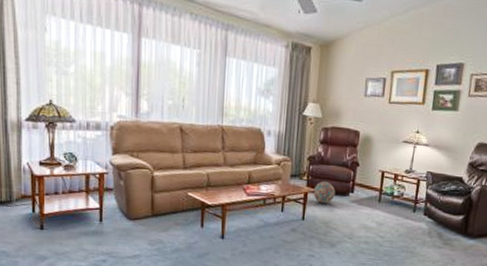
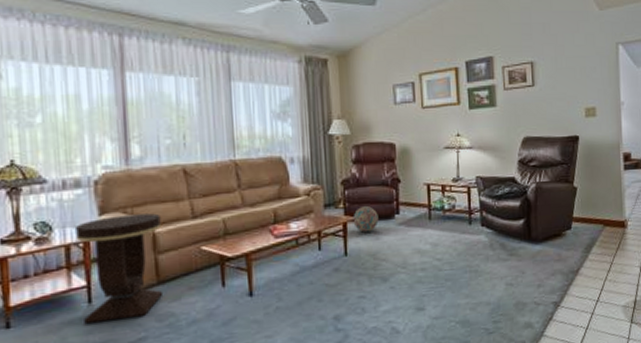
side table: none [95,157,159,239] -> present [76,213,162,324]

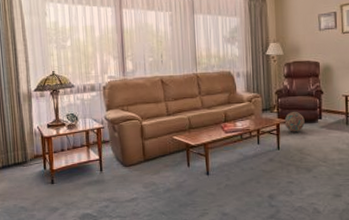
side table: present [76,213,162,324] -> none [92,111,147,185]

